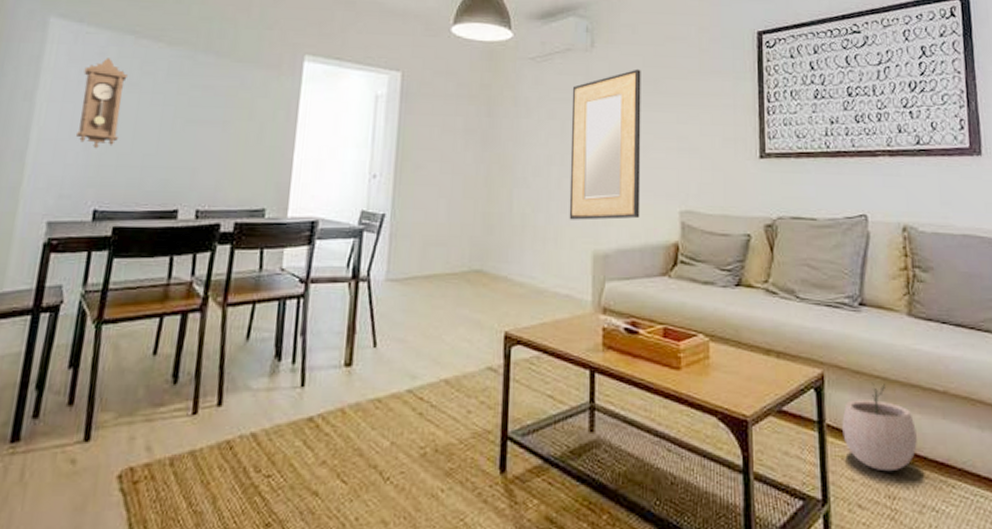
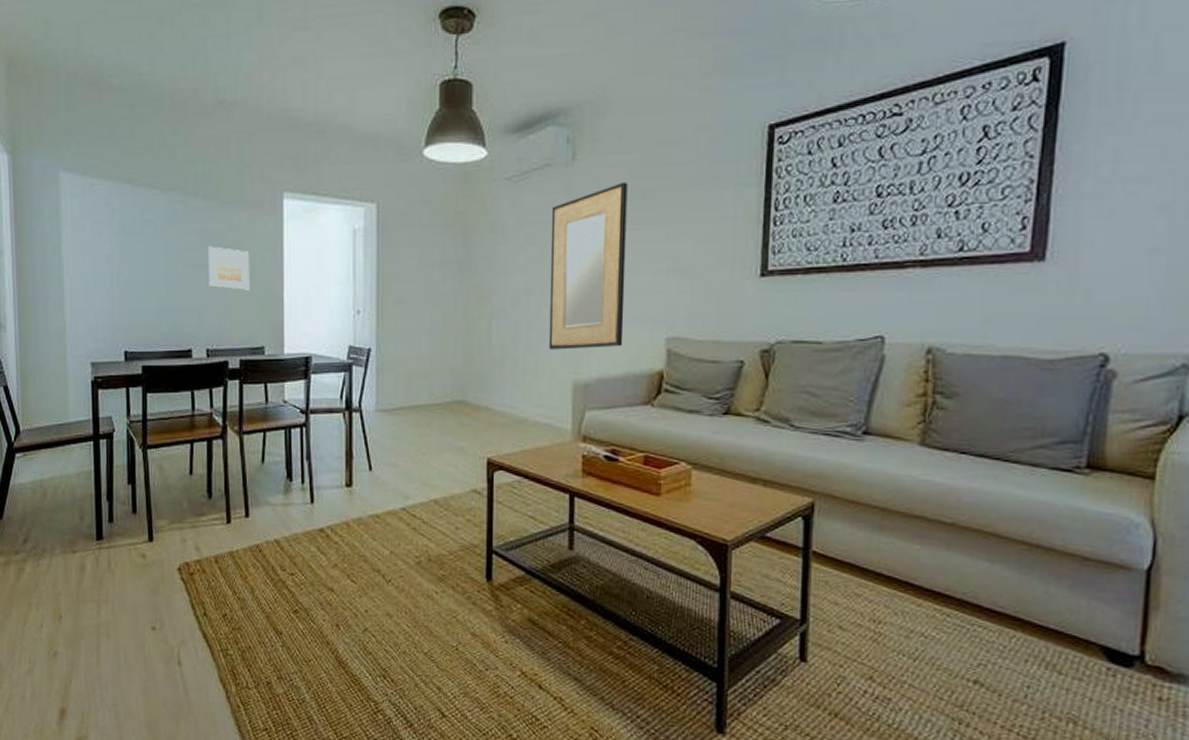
pendulum clock: present [75,58,128,149] -> none [96,208,133,296]
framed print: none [209,102,260,149] -> present [208,246,249,290]
plant pot: present [842,382,917,472] -> none [829,512,914,598]

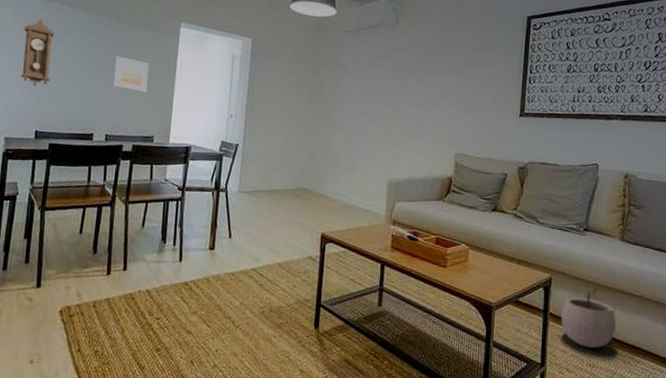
pendulum clock: none [96,208,133,296] -> present [20,19,55,87]
home mirror: present [548,181,628,350] -> none [372,43,433,158]
plant pot: none [829,512,914,598] -> present [561,286,616,349]

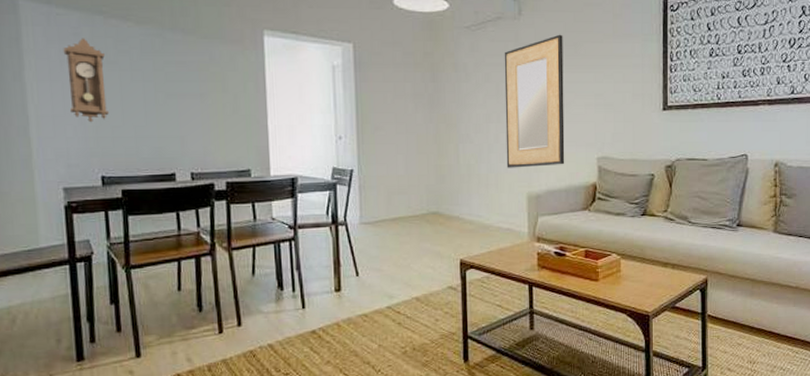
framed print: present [113,56,149,92] -> none [189,77,233,118]
home mirror: none [372,43,433,158] -> present [504,34,565,168]
plant pot: present [561,286,616,349] -> none [719,283,773,345]

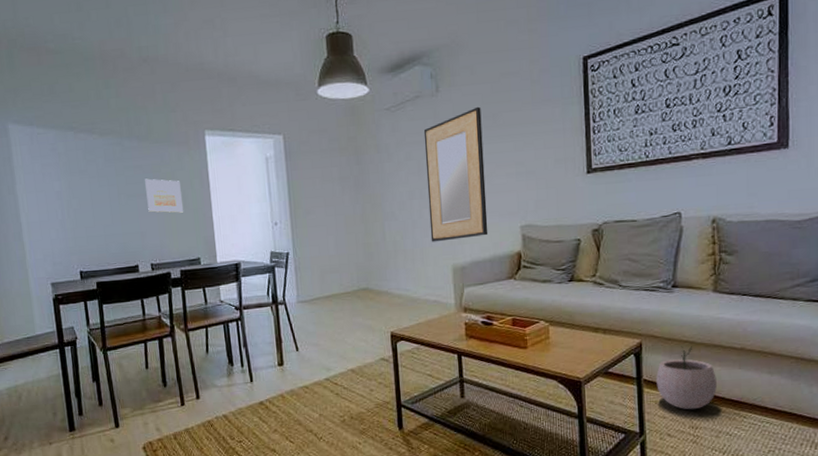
pendulum clock: present [63,38,109,123] -> none [44,152,83,226]
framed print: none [189,77,233,118] -> present [145,178,183,213]
plant pot: none [719,283,773,345] -> present [656,346,717,410]

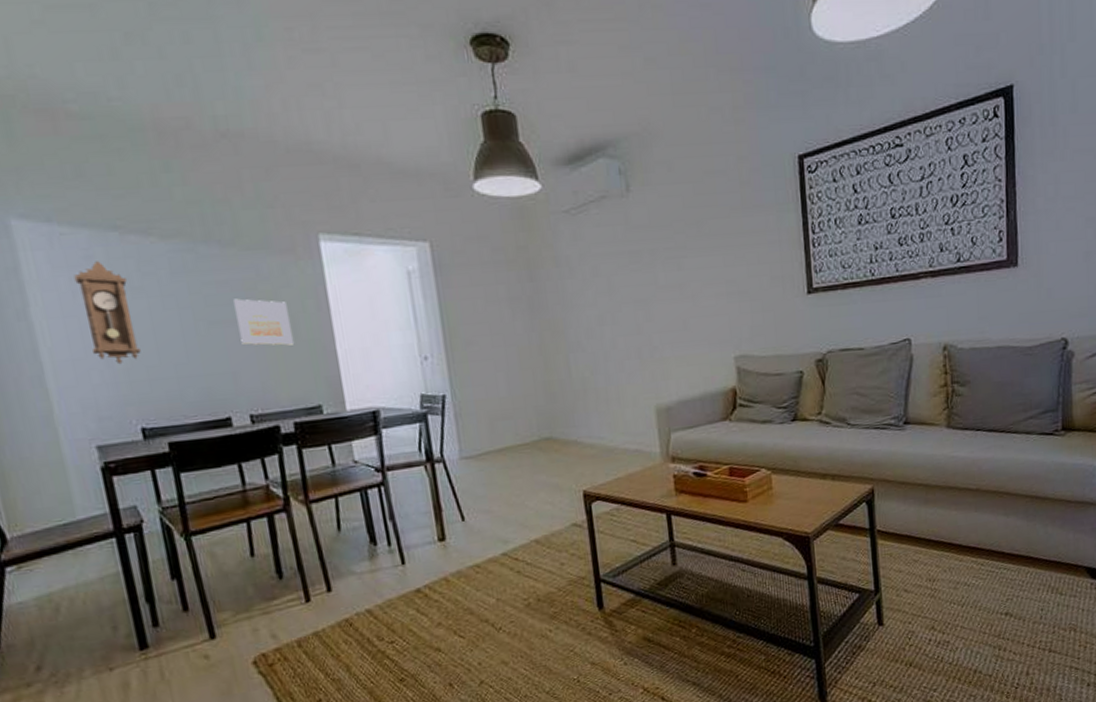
pendulum clock: none [44,152,83,226] -> present [73,261,141,365]
home mirror: present [423,106,488,242] -> none [613,211,697,378]
plant pot: present [656,346,717,410] -> none [890,490,953,561]

